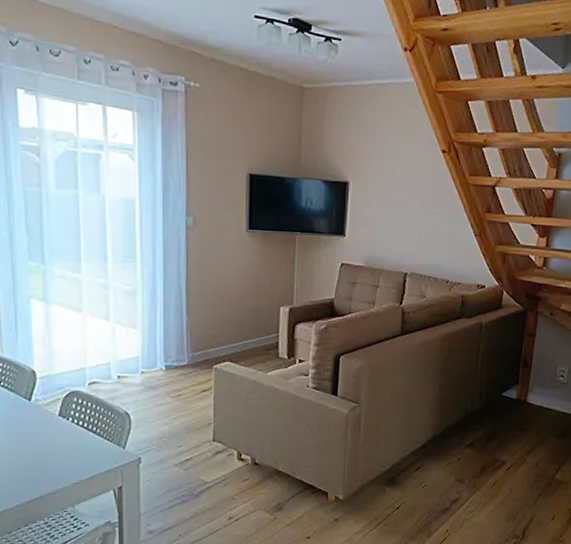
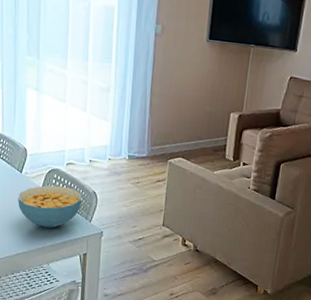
cereal bowl: none [28,411,112,463] -> present [18,185,83,228]

